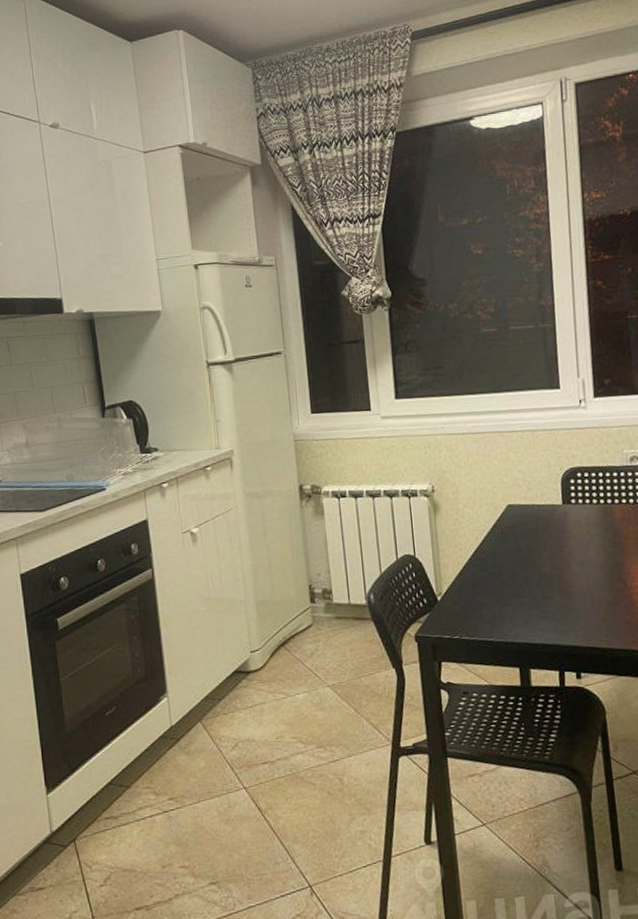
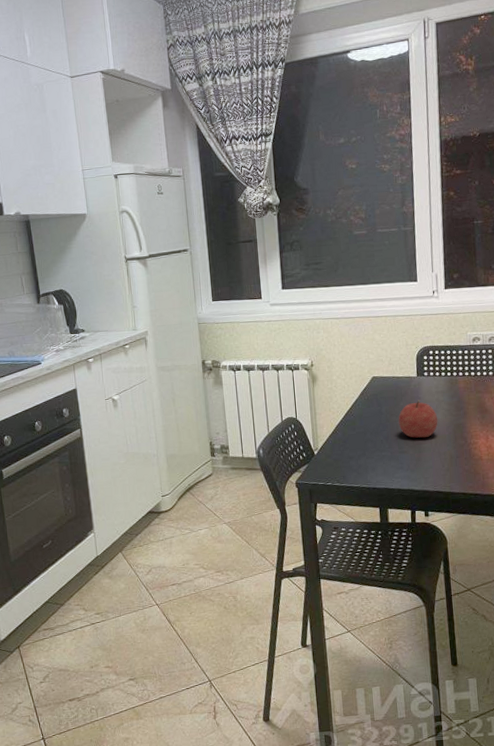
fruit: none [540,533,590,581] -> present [398,399,438,438]

